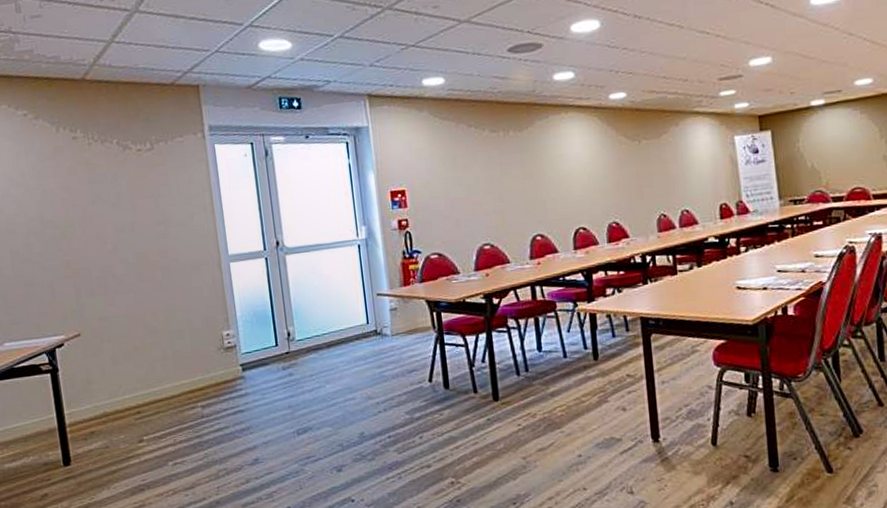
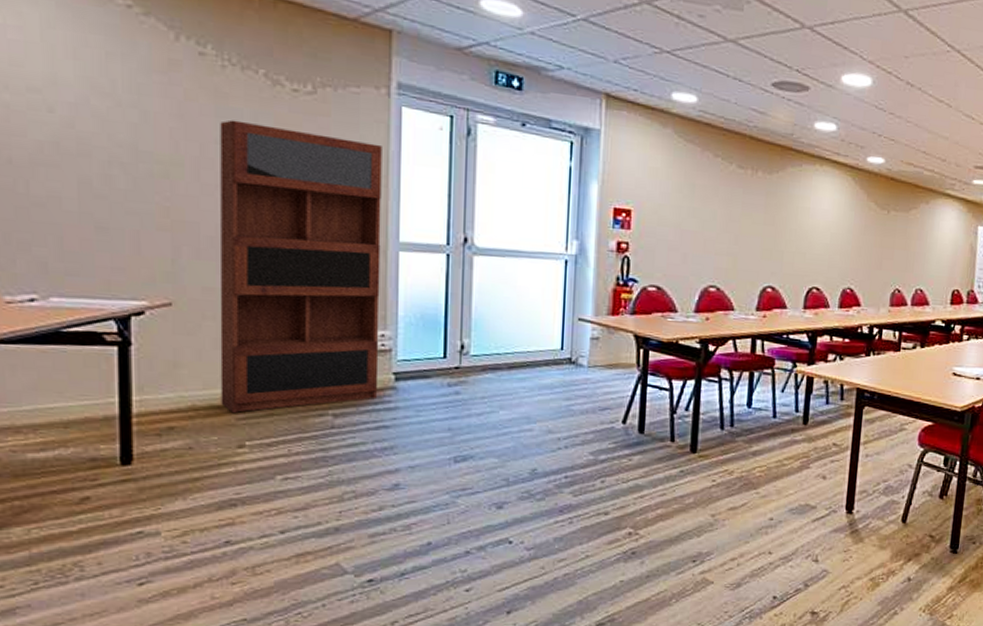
bookcase: none [93,179,231,414] -> present [219,120,382,413]

